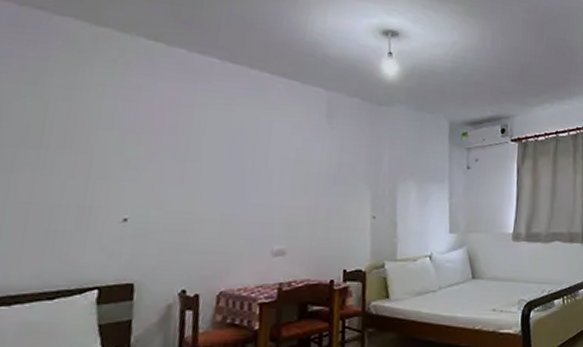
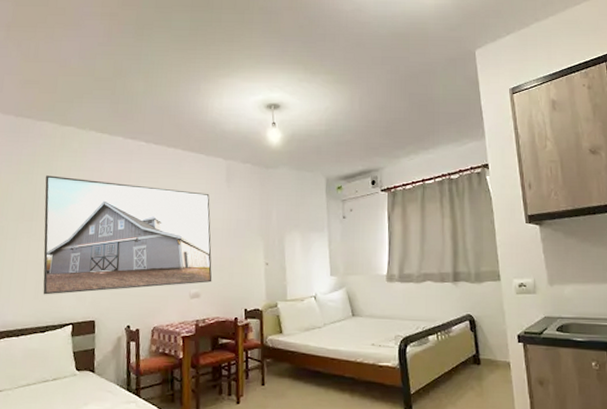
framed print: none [53,89,305,250] -> present [43,175,212,295]

